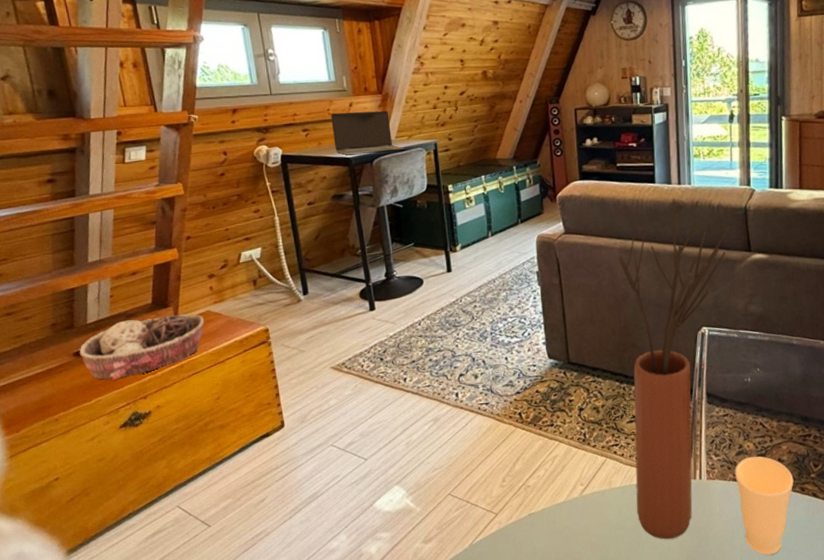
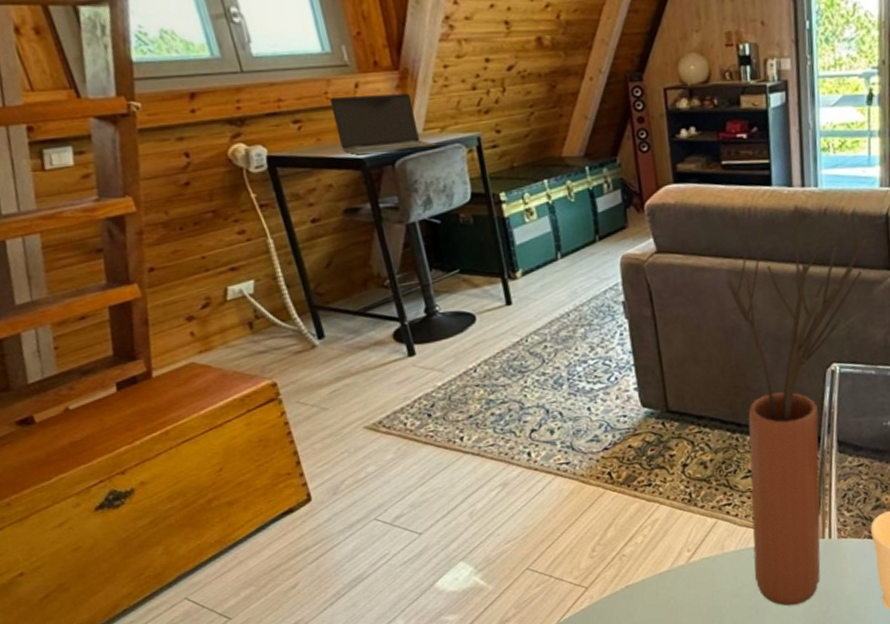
decorative basket: present [79,313,205,380] -> none [23,367,190,453]

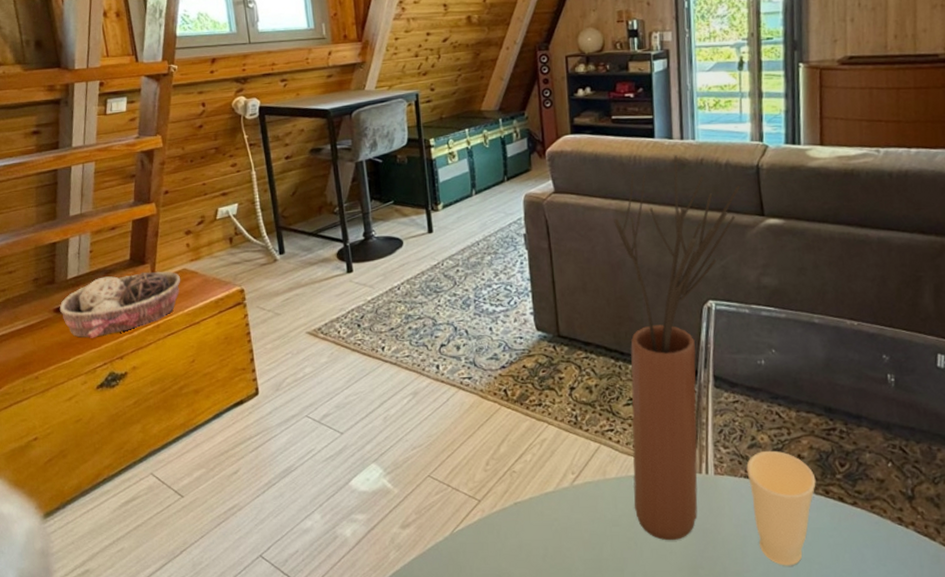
decorative basket: none [23,367,190,453] -> present [59,271,181,338]
laptop: present [330,93,437,156] -> none [309,59,384,107]

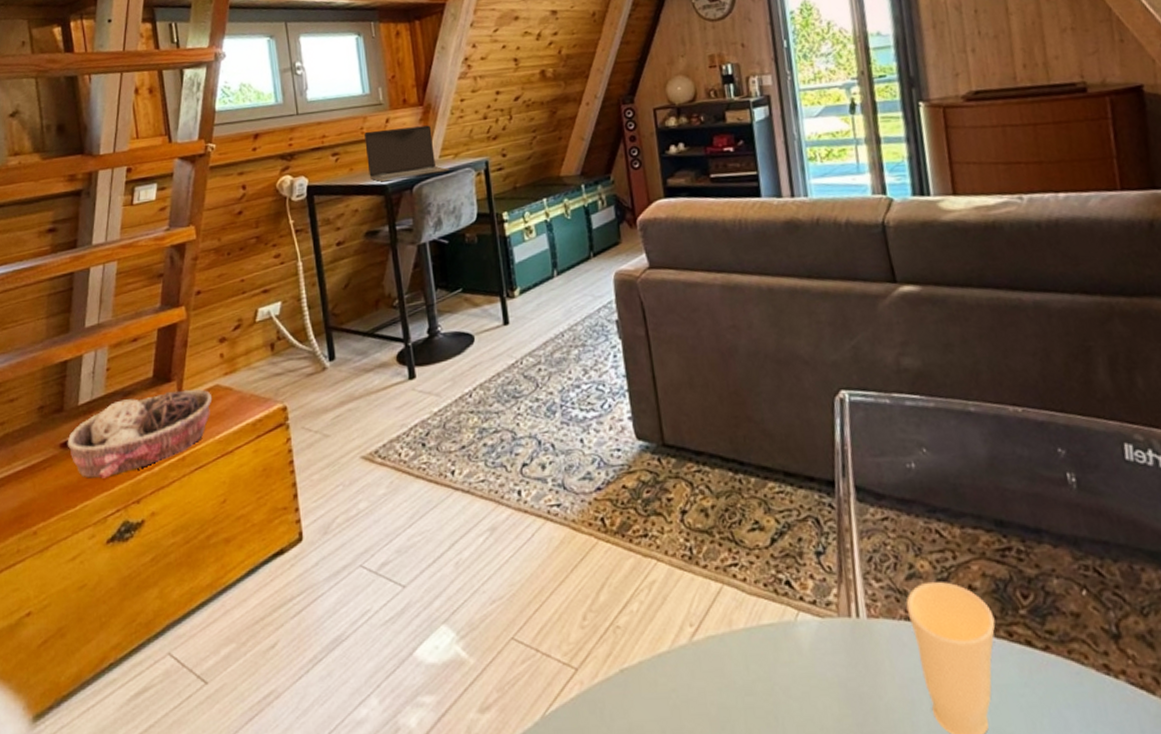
laptop: none [309,59,384,107] -> present [364,125,450,182]
vase: present [614,155,741,541] -> none [720,216,866,713]

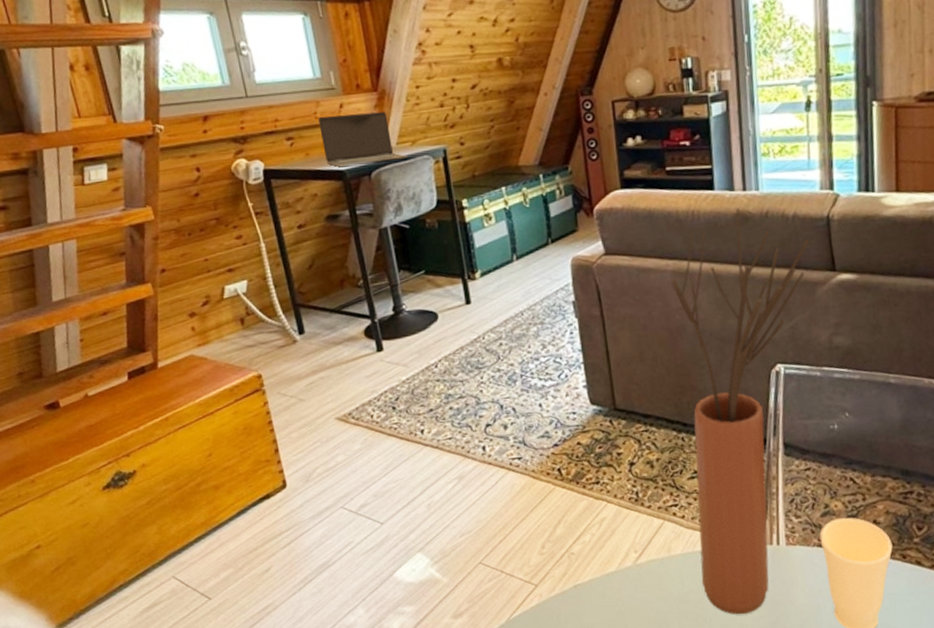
decorative basket: present [67,389,213,479] -> none [51,358,189,436]
vase: none [720,216,866,713] -> present [671,208,810,615]

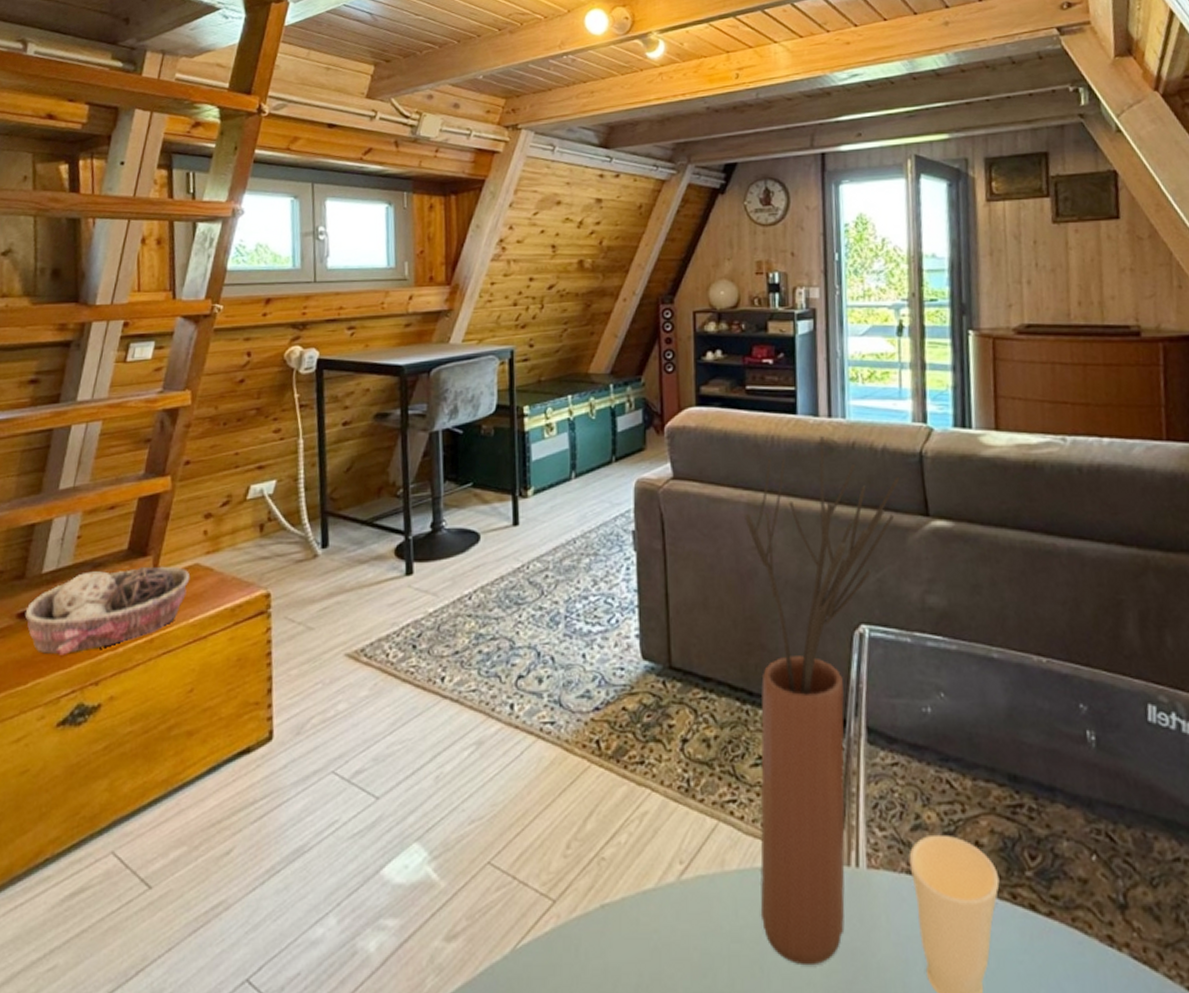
decorative basket: none [51,358,189,436] -> present [24,566,191,655]
laptop: present [318,112,408,168] -> none [384,307,472,362]

